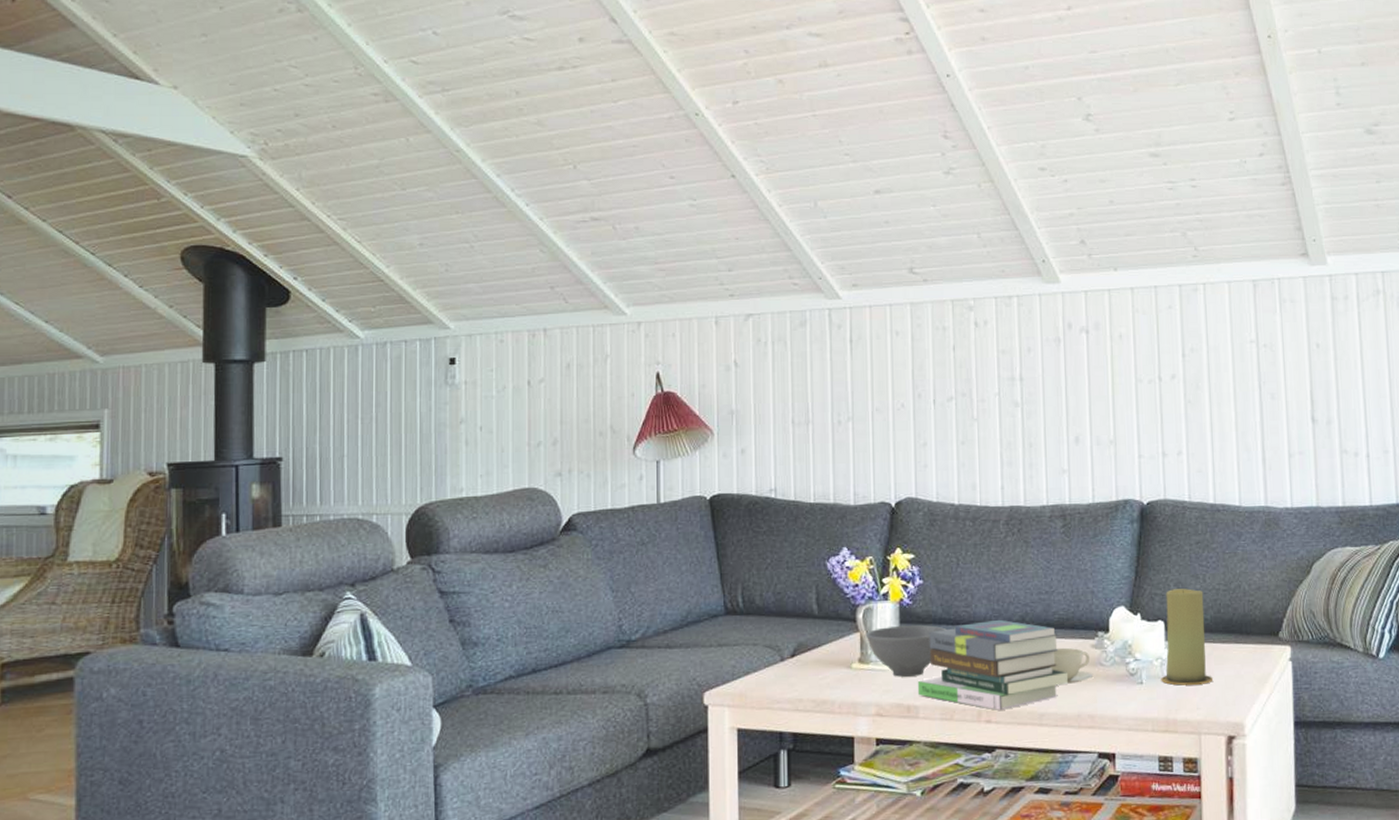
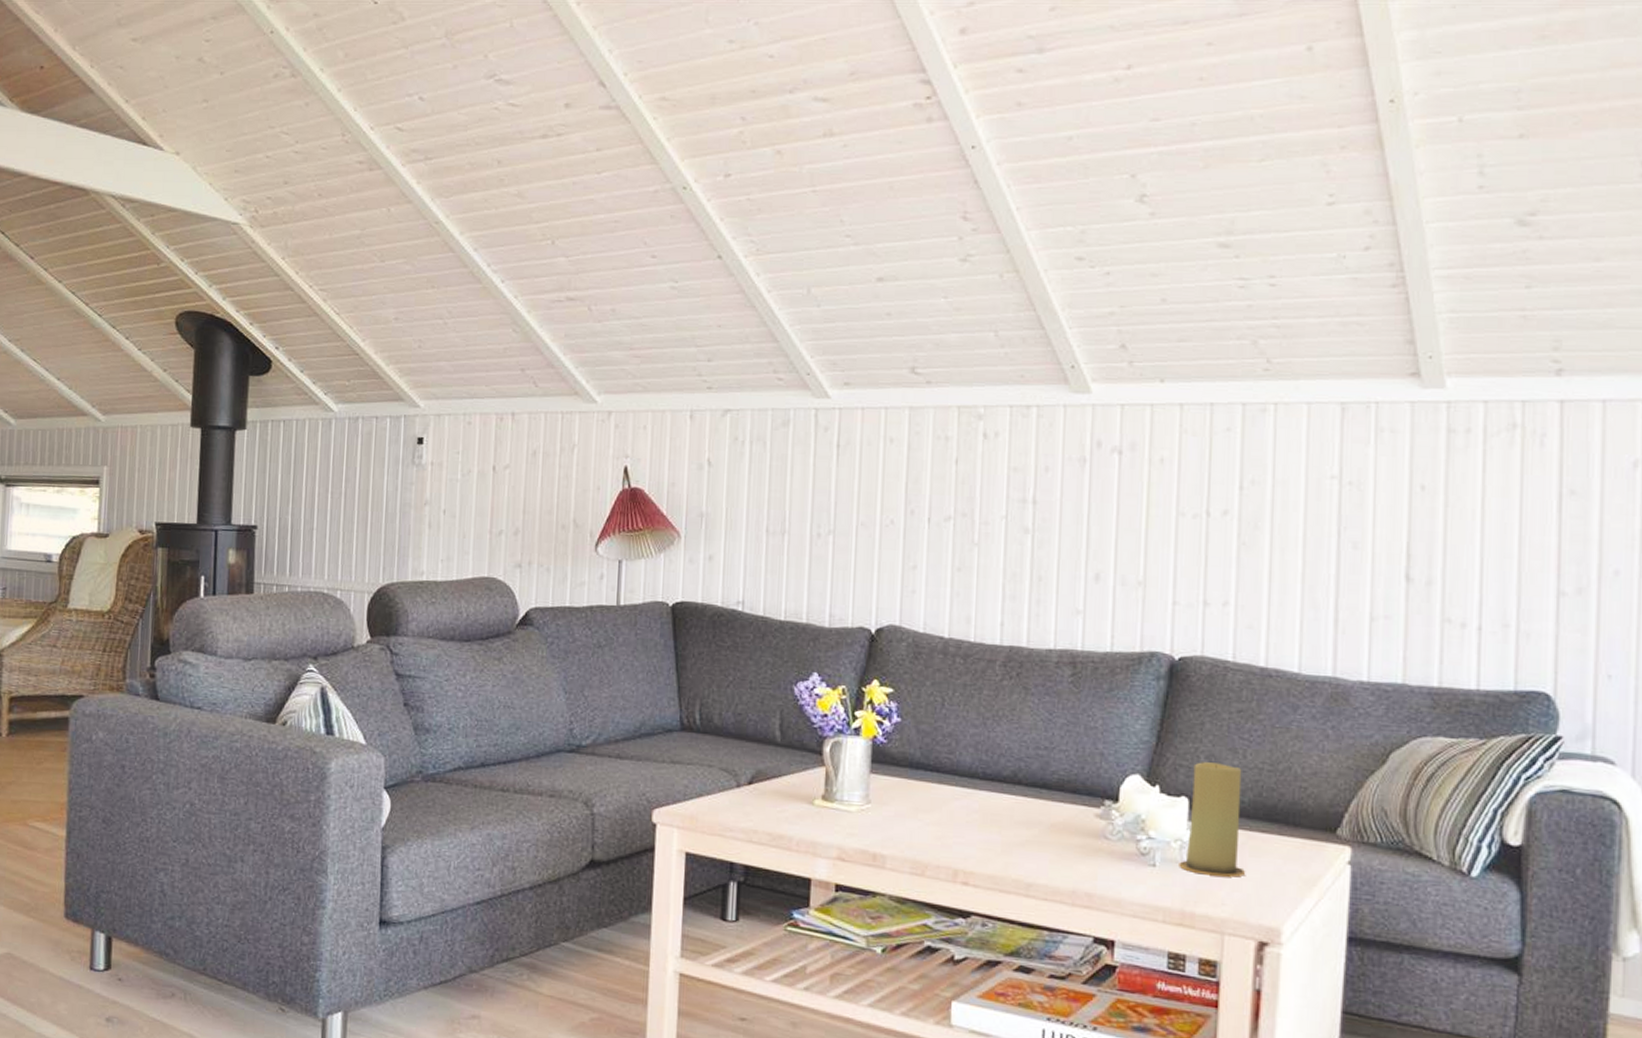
bowl: present [865,625,947,677] -> none [831,764,924,823]
books: present [917,619,1068,710] -> none [886,771,1064,873]
teacup: present [1049,647,1094,684] -> none [1042,812,1096,855]

